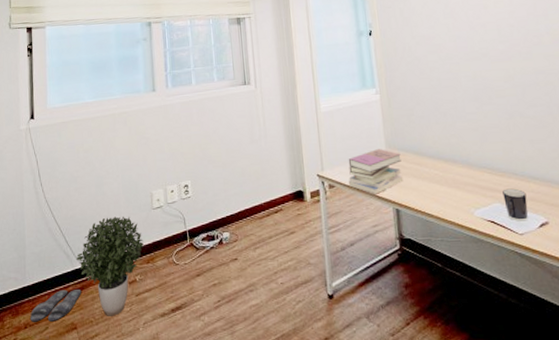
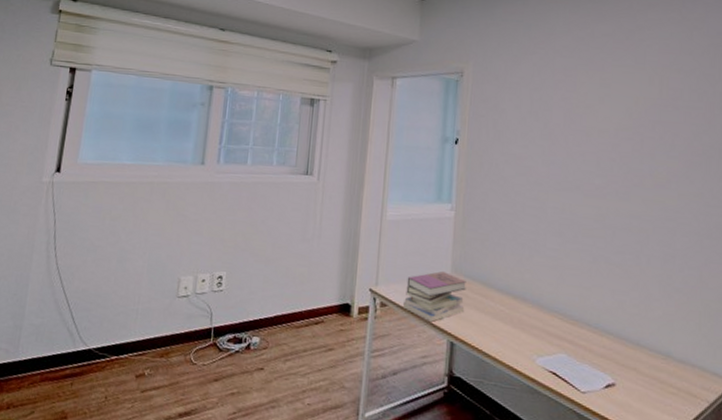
slippers: present [30,290,82,322] -> none [15,372,80,407]
potted plant: present [76,216,144,316] -> none [80,297,161,411]
mug: present [502,188,529,222] -> none [571,339,596,379]

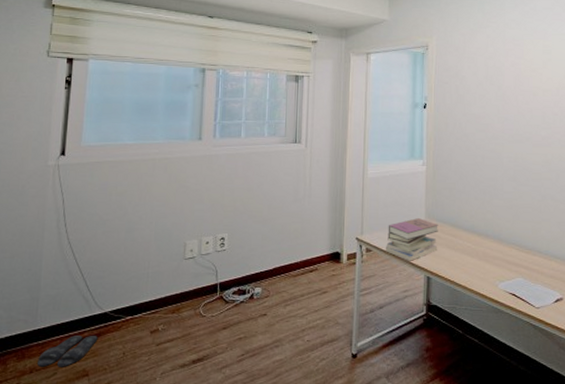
slippers: none [15,372,80,407] -> present [38,336,98,367]

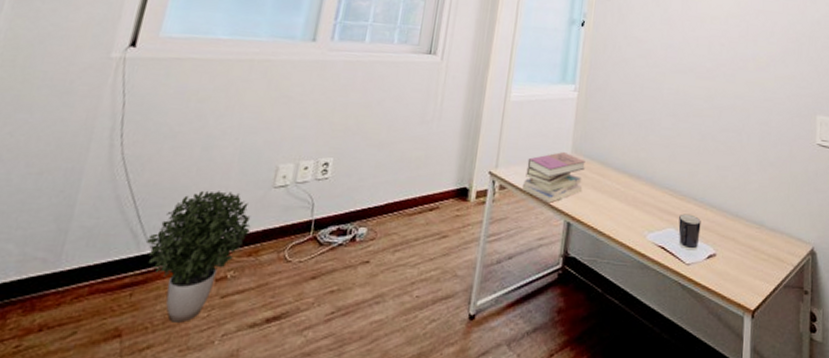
slippers: present [38,336,98,367] -> none [51,282,143,325]
potted plant: none [96,264,171,365] -> present [147,190,251,323]
mug: none [526,265,547,296] -> present [678,214,701,251]

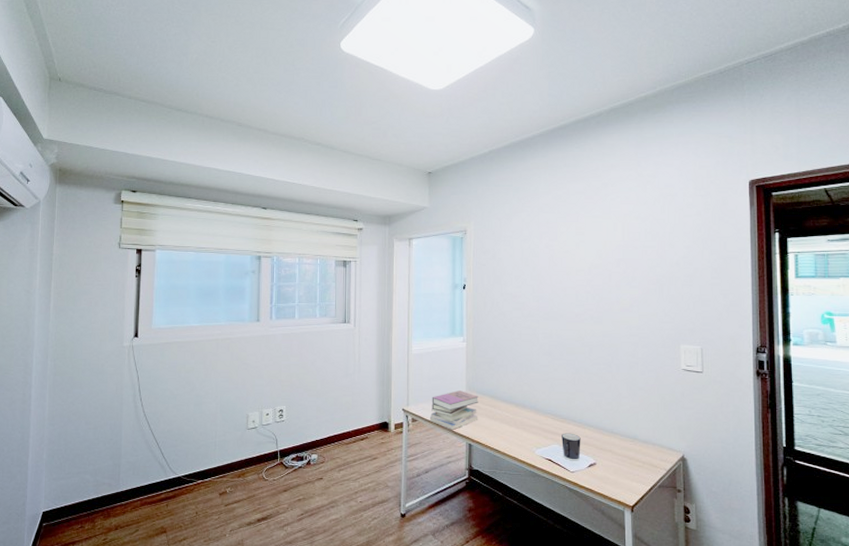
potted plant: present [147,190,251,323] -> none [171,434,236,523]

